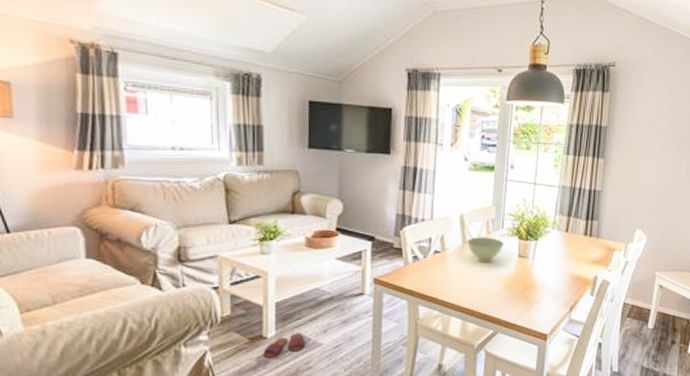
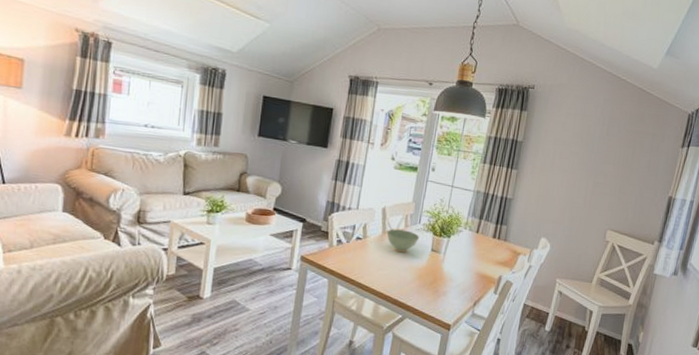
slippers: present [263,332,305,359] -> none [198,296,235,317]

